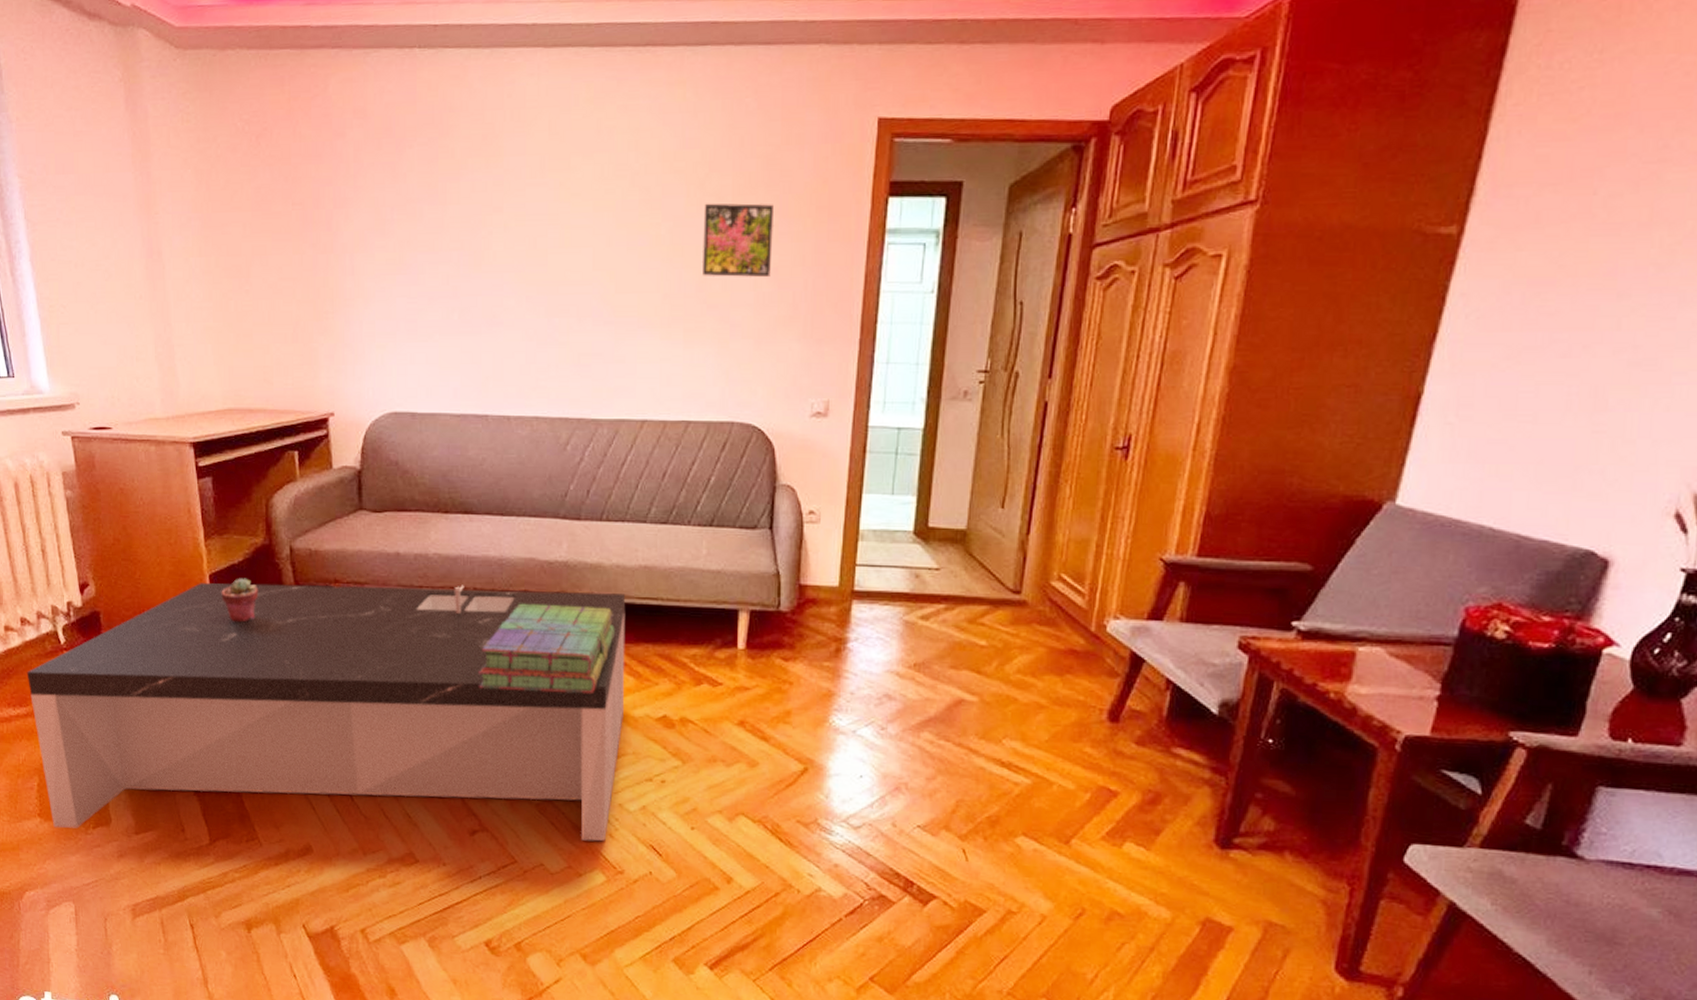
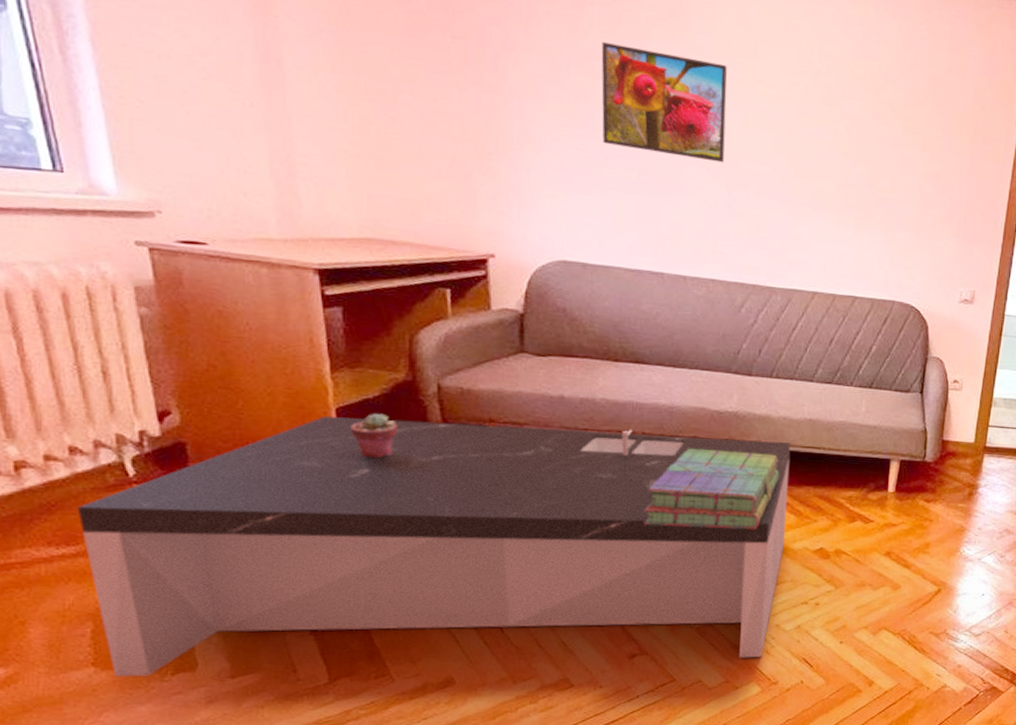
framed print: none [421,182,542,290] -> present [601,42,727,163]
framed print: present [703,203,773,278] -> none [874,109,938,182]

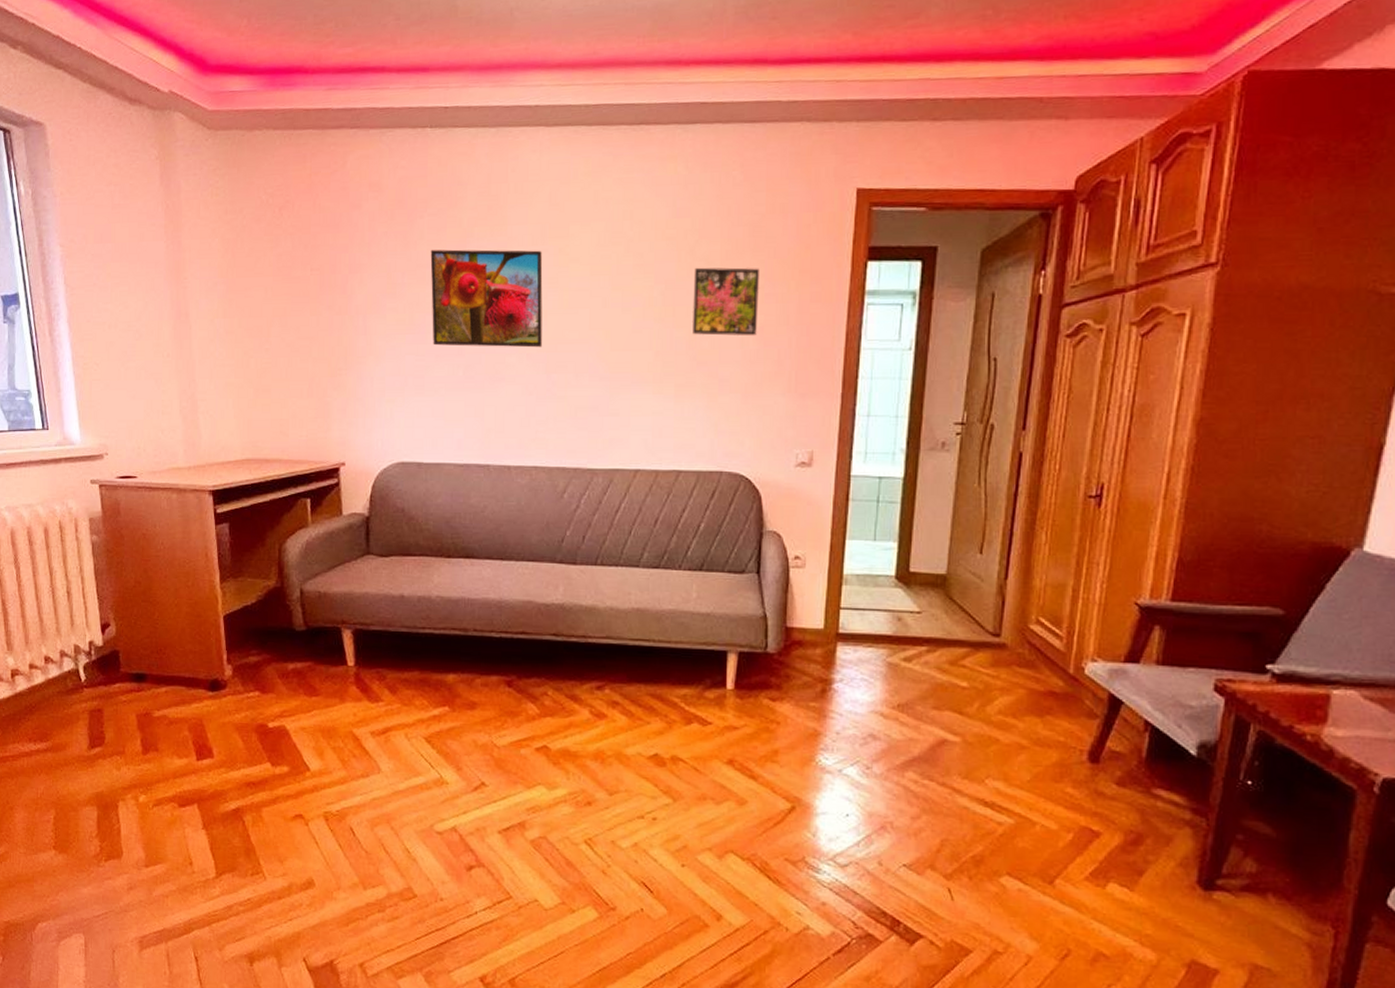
coffee table: present [77,416,791,677] -> none [48,624,619,878]
potted succulent: present [350,413,397,458] -> none [234,619,269,662]
stack of books: present [644,448,779,529] -> none [477,644,608,732]
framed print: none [874,109,938,182] -> present [693,267,759,336]

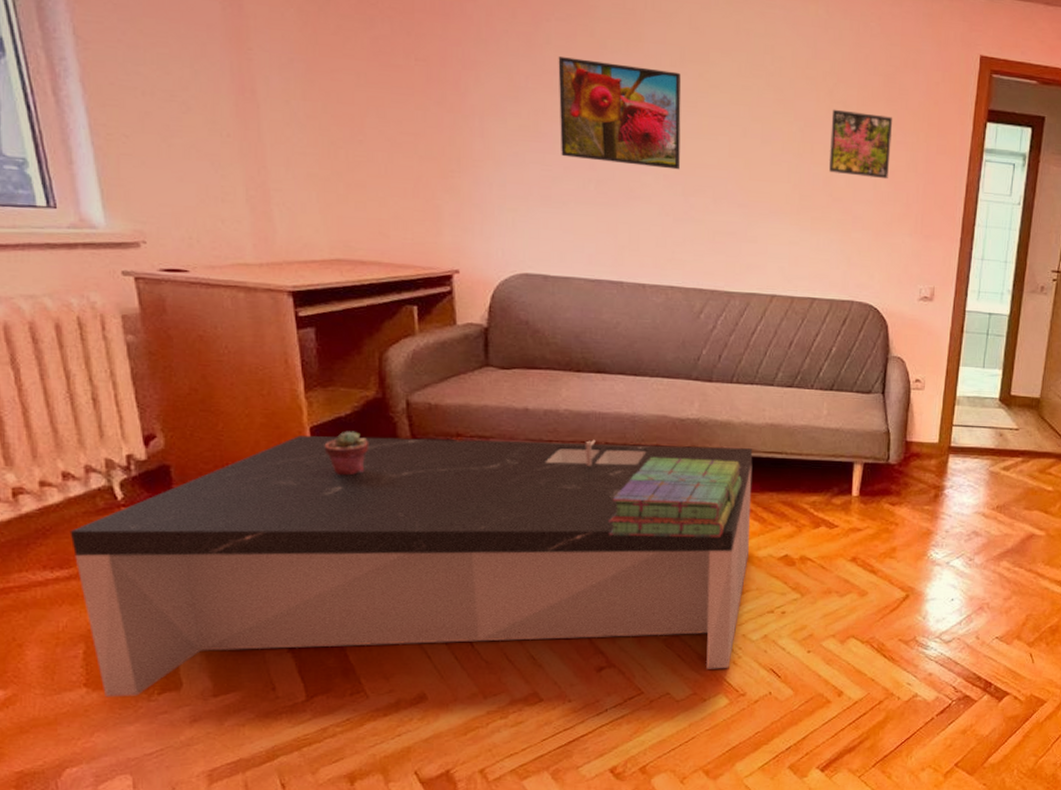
coffee table: none [48,624,619,878] -> present [69,436,753,697]
potted succulent: none [234,619,269,662] -> present [324,431,368,476]
stack of books: none [477,644,608,732] -> present [609,457,742,537]

